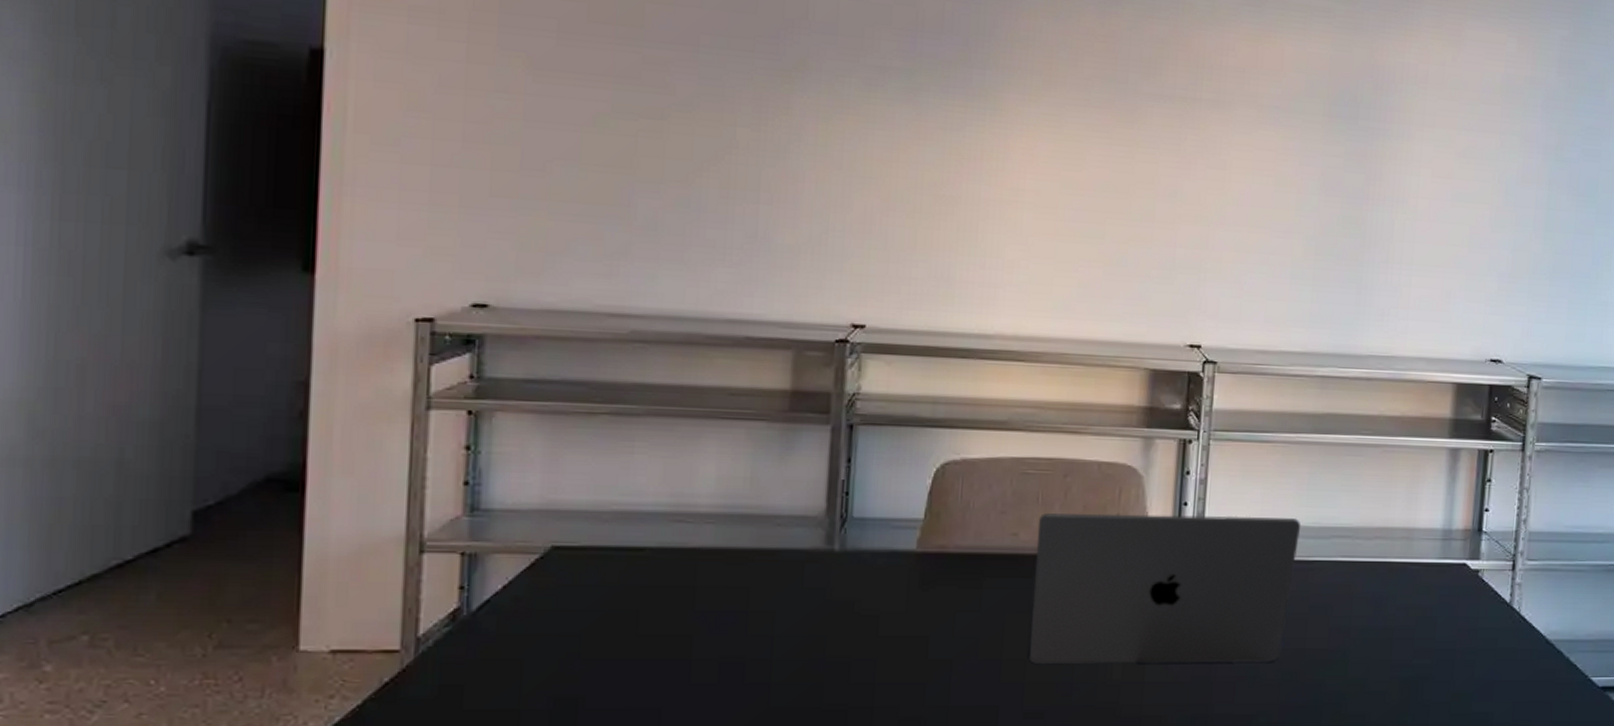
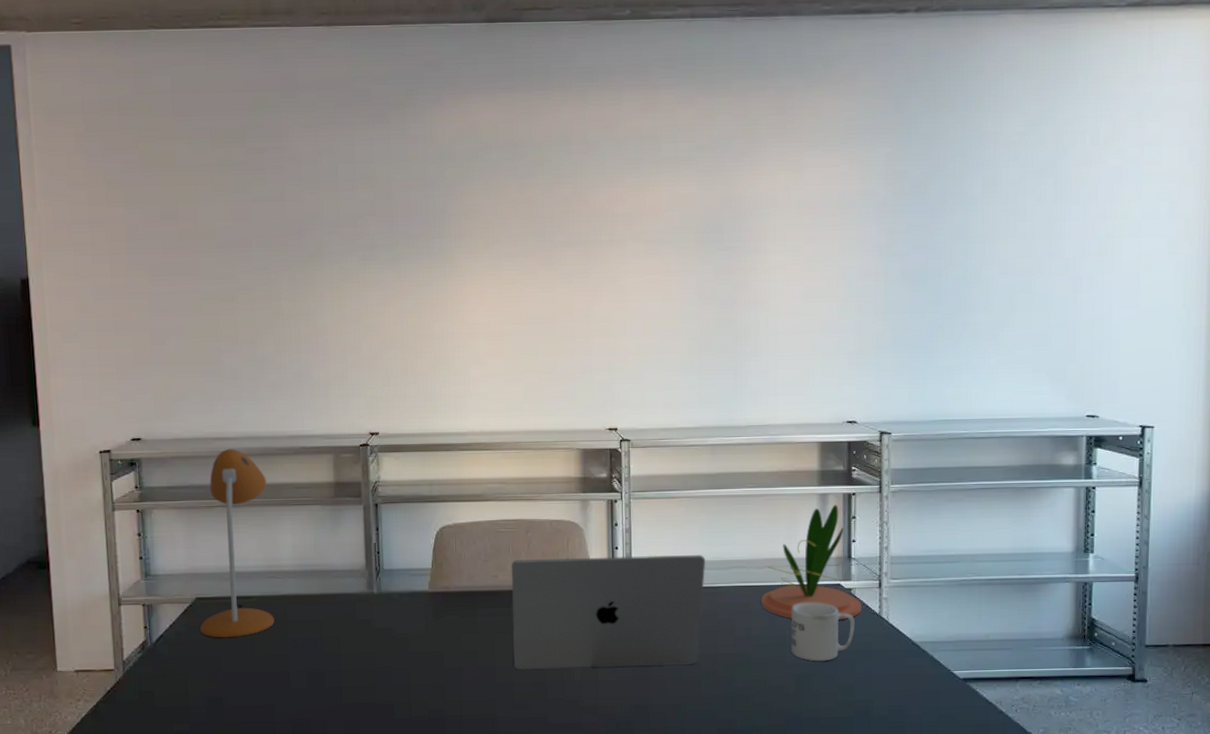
desk lamp: none [552,331,686,608] -> present [199,449,275,638]
plant: none [1366,462,1490,610] -> present [761,504,862,620]
mug: none [1399,585,1480,662] -> present [790,602,855,662]

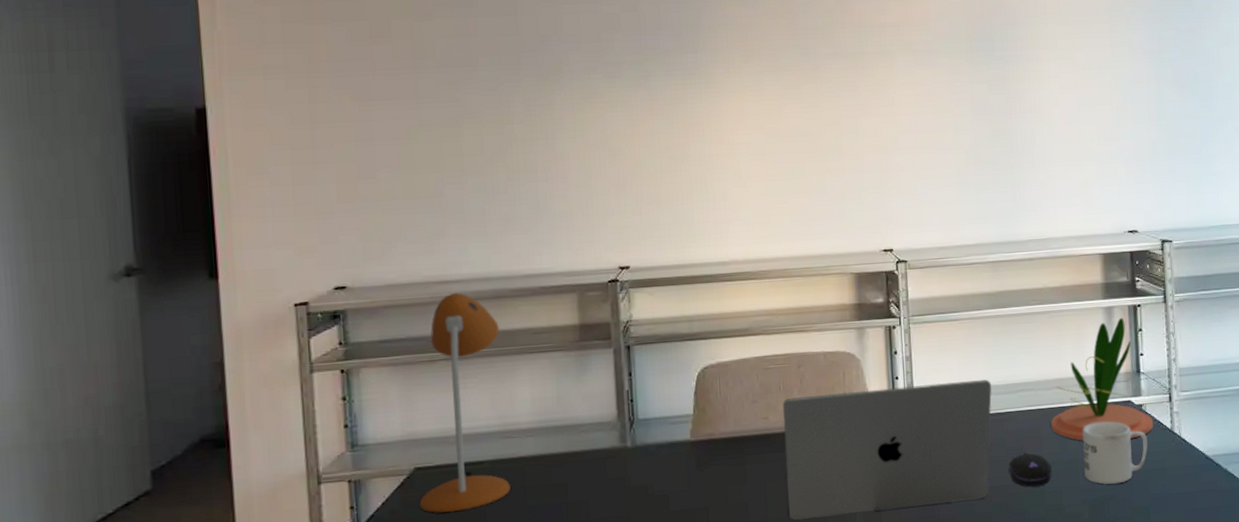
computer mouse: none [718,625,759,657] -> present [1009,452,1052,487]

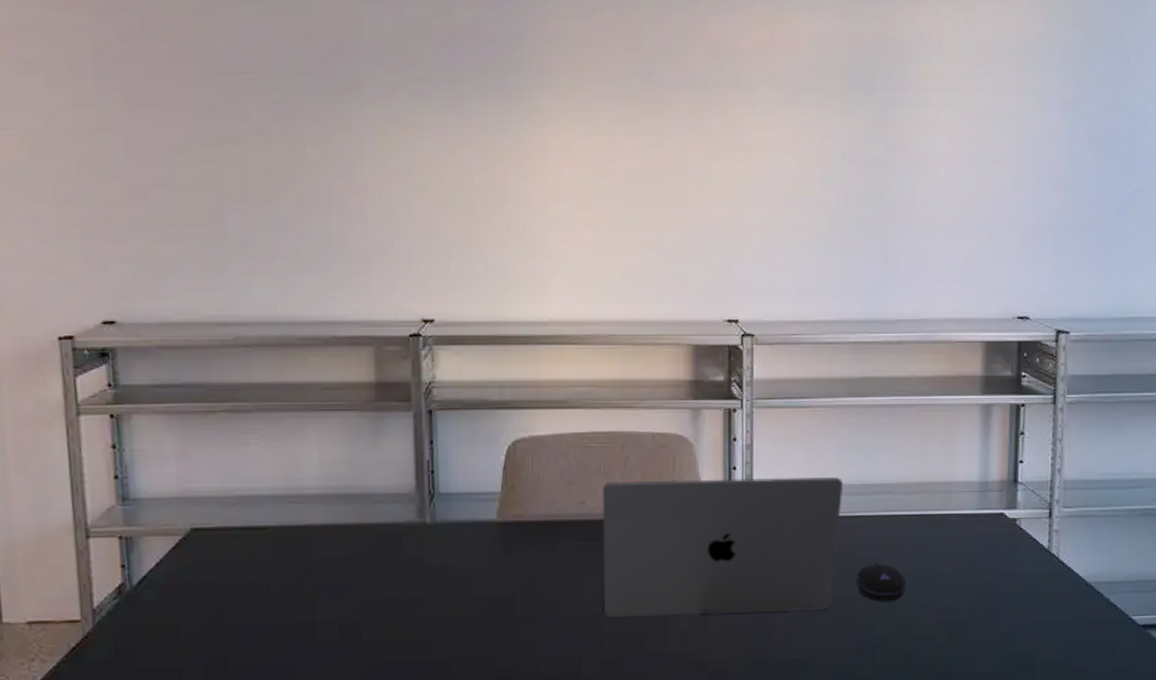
desk lamp: present [419,293,511,514] -> none [196,338,296,580]
plant: present [1051,317,1154,441] -> none [909,417,1029,557]
mug: present [1082,421,1148,485] -> none [942,535,1019,606]

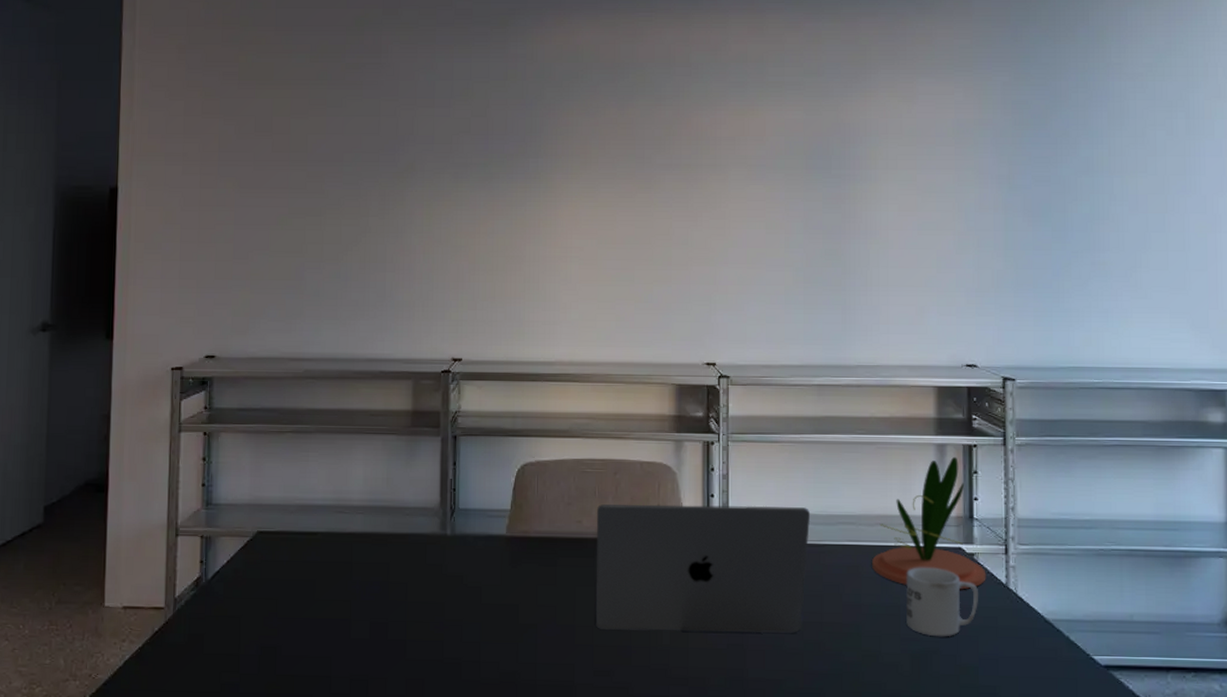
computer mouse: present [856,562,905,601] -> none [824,589,870,628]
plant: none [909,417,1029,557] -> present [872,456,986,590]
mug: none [942,535,1019,606] -> present [905,567,978,637]

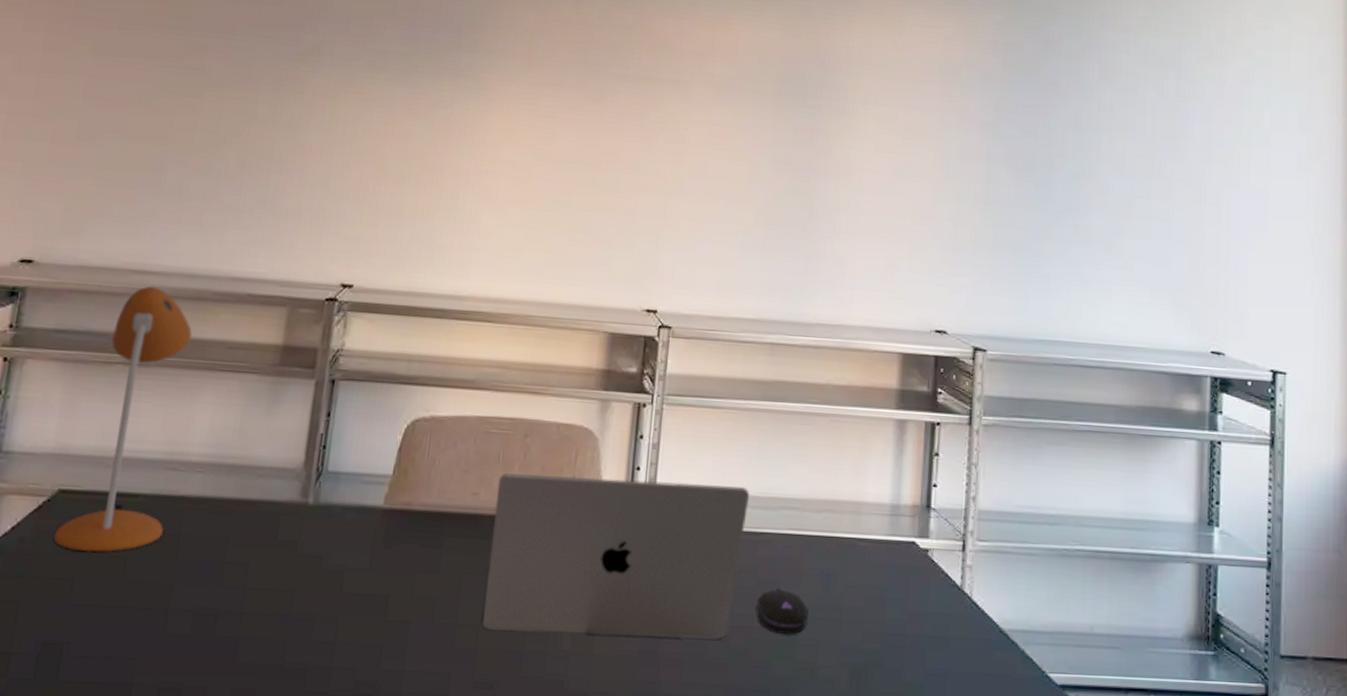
desk lamp: none [258,371,341,578] -> present [53,287,192,553]
computer mouse: none [824,589,870,628] -> present [756,587,808,634]
plant: present [872,456,986,590] -> none [814,435,940,592]
mug: present [905,567,978,637] -> none [848,563,930,648]

